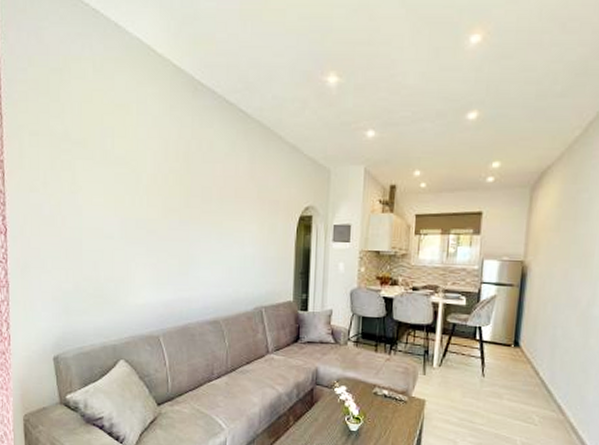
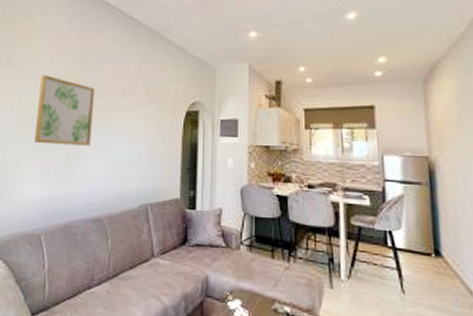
wall art: none [143,175,204,251] -> present [34,75,95,146]

